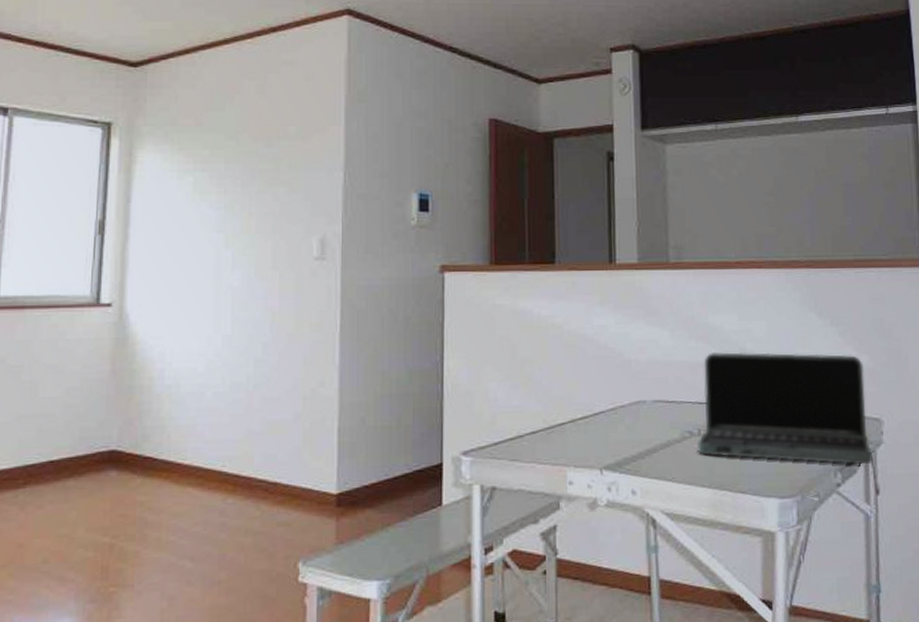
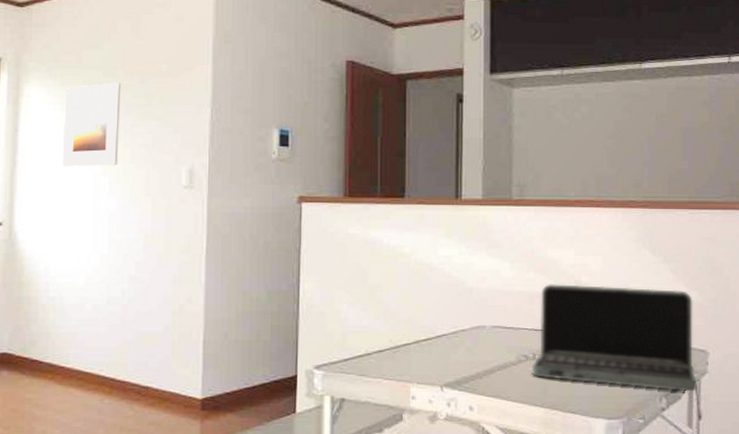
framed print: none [179,146,246,240] -> present [62,82,121,167]

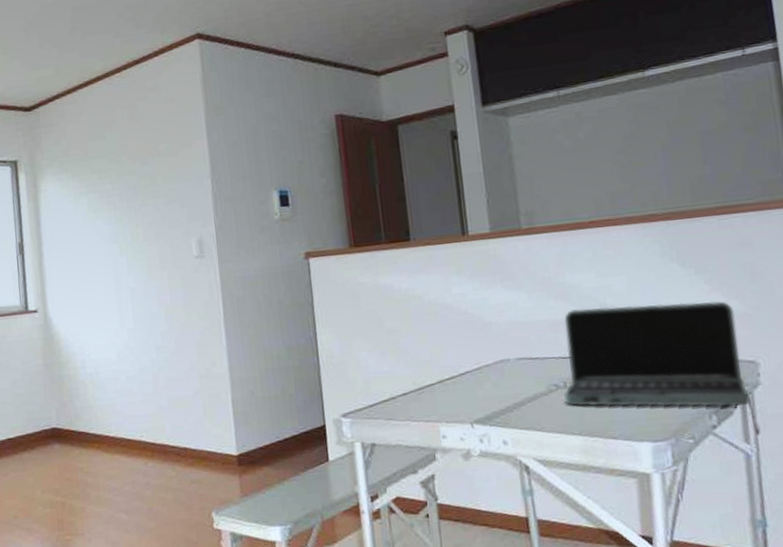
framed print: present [62,82,121,167] -> none [77,167,132,252]

